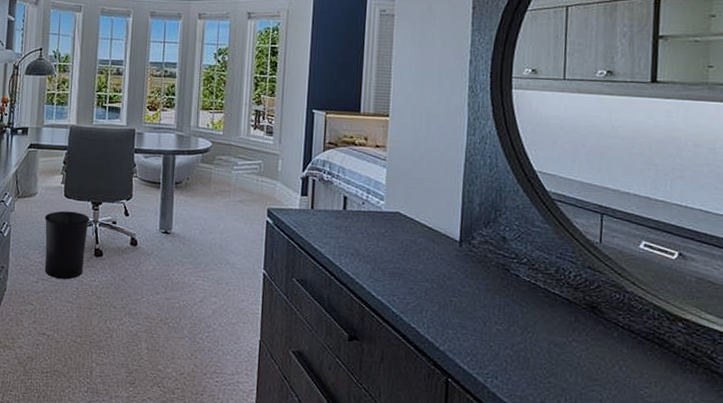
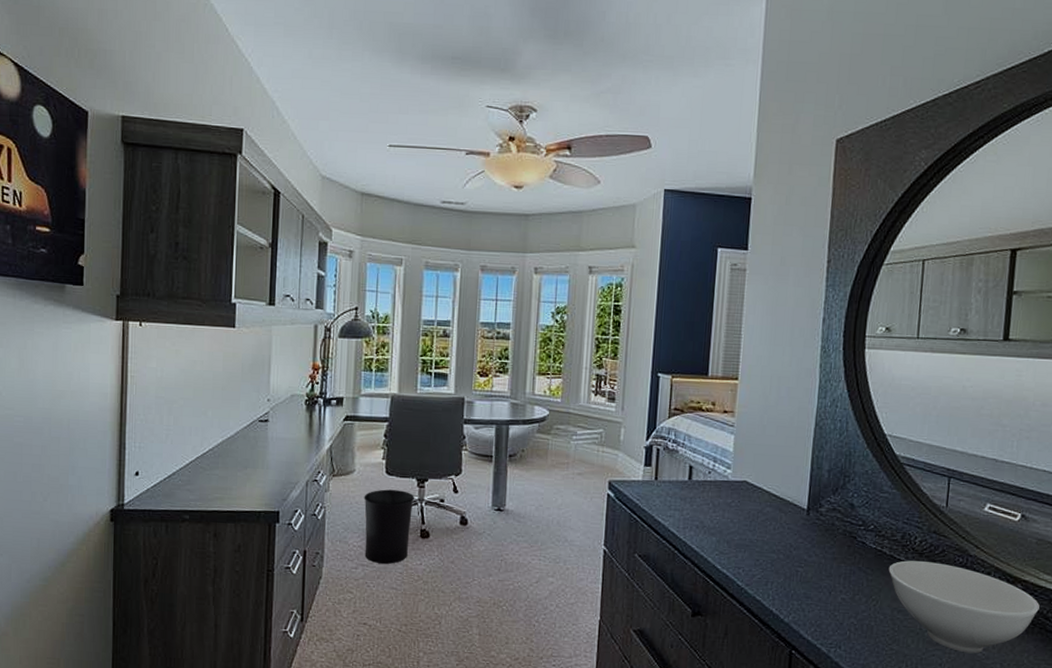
bowl: none [543,294,703,392] -> present [888,560,1040,654]

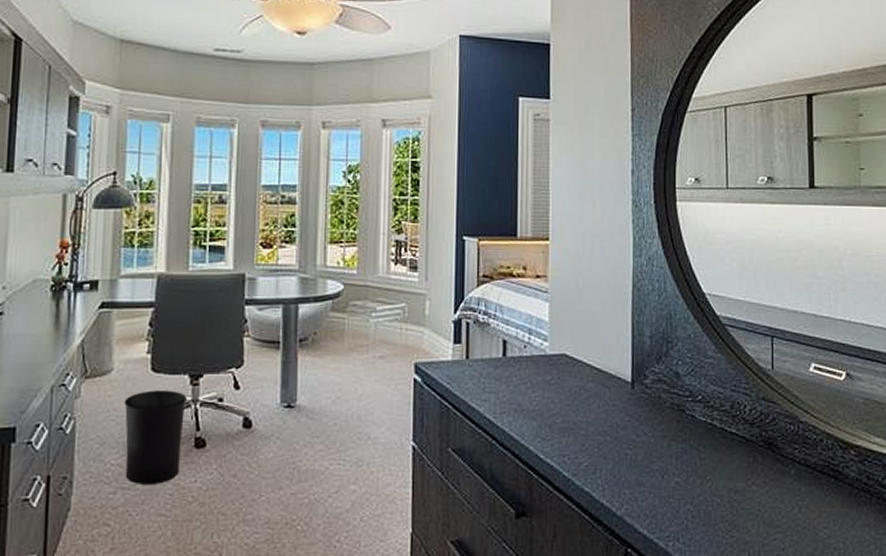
bowl: present [888,560,1040,654] -> none [721,432,874,534]

